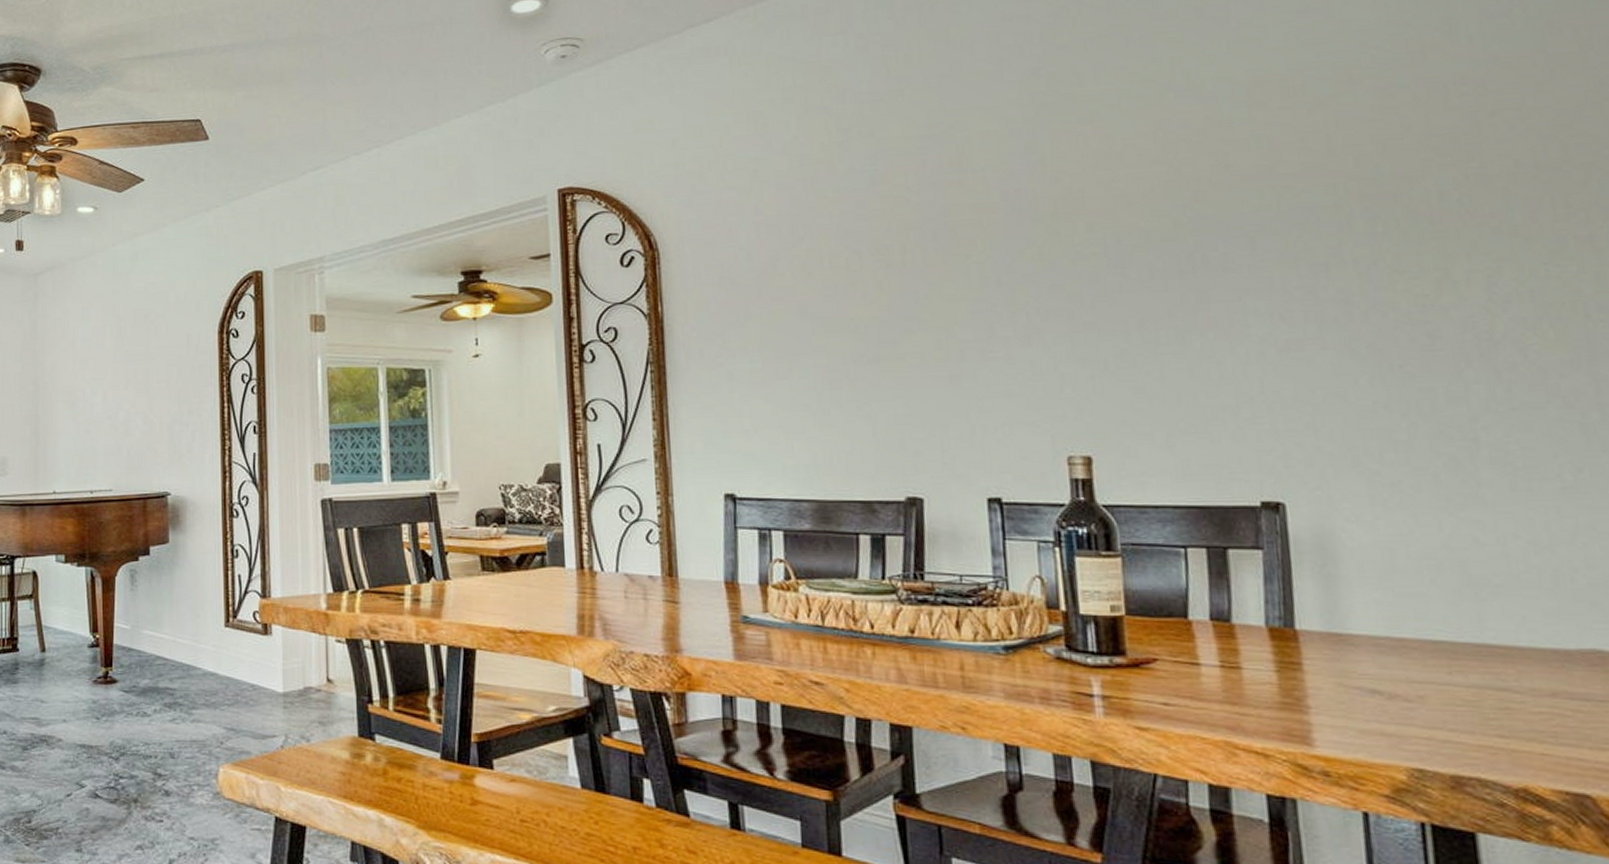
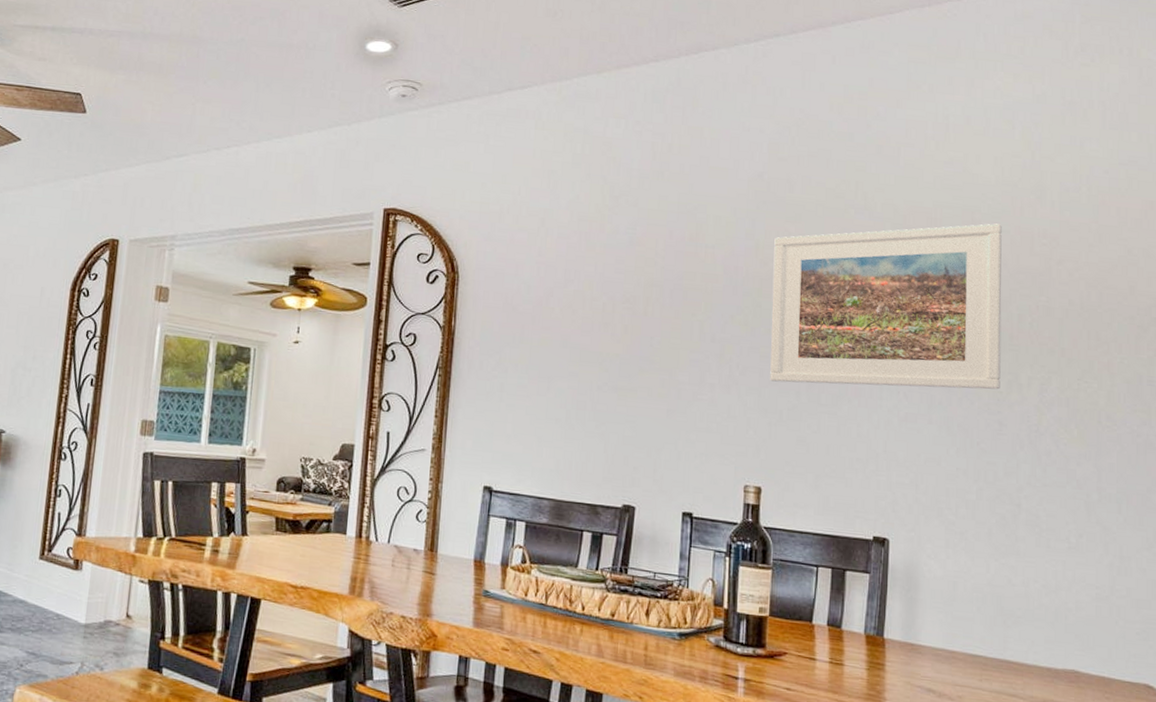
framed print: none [1066,77,1424,324] -> present [770,223,1002,390]

